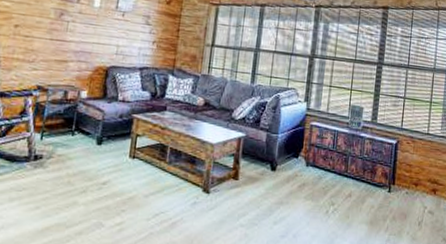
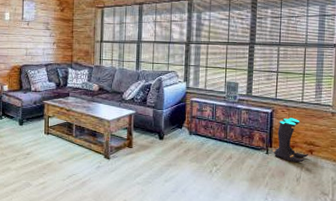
boots: none [395,151,432,204] -> present [272,118,309,163]

